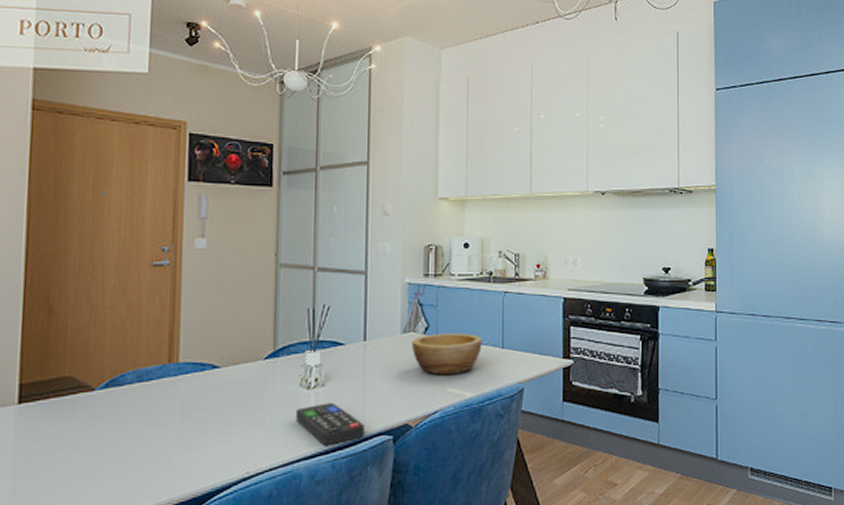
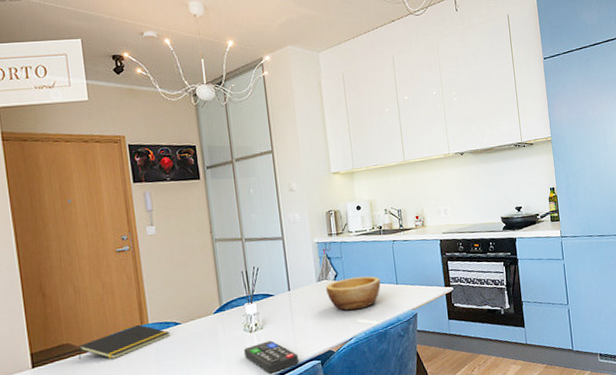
notepad: none [80,362,205,405] -> present [78,324,171,360]

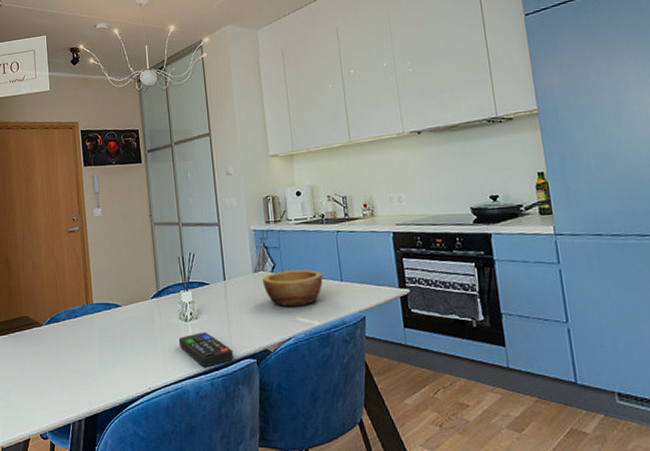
notepad: present [78,324,171,360] -> none [34,303,112,336]

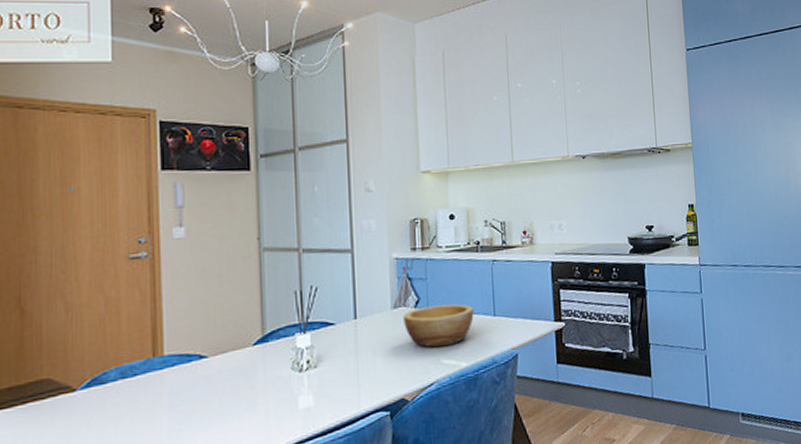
remote control: present [178,332,234,368] -> none [288,383,362,428]

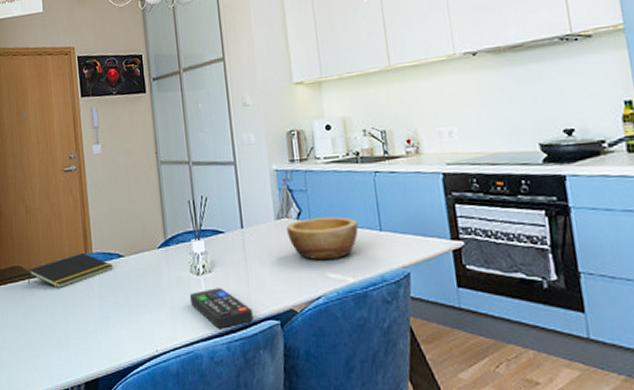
notepad: none [60,356,193,403] -> present [27,252,114,289]
remote control: none [288,383,362,428] -> present [189,288,254,329]

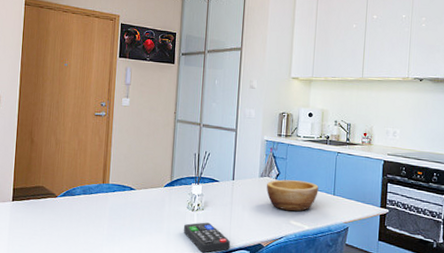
notepad: present [27,252,114,289] -> none [48,182,125,209]

